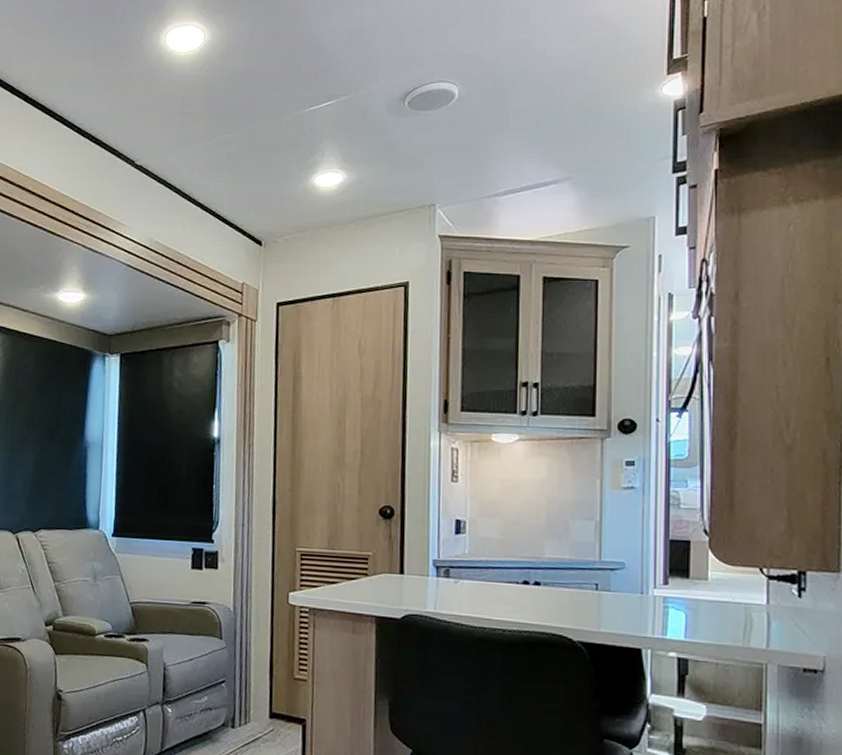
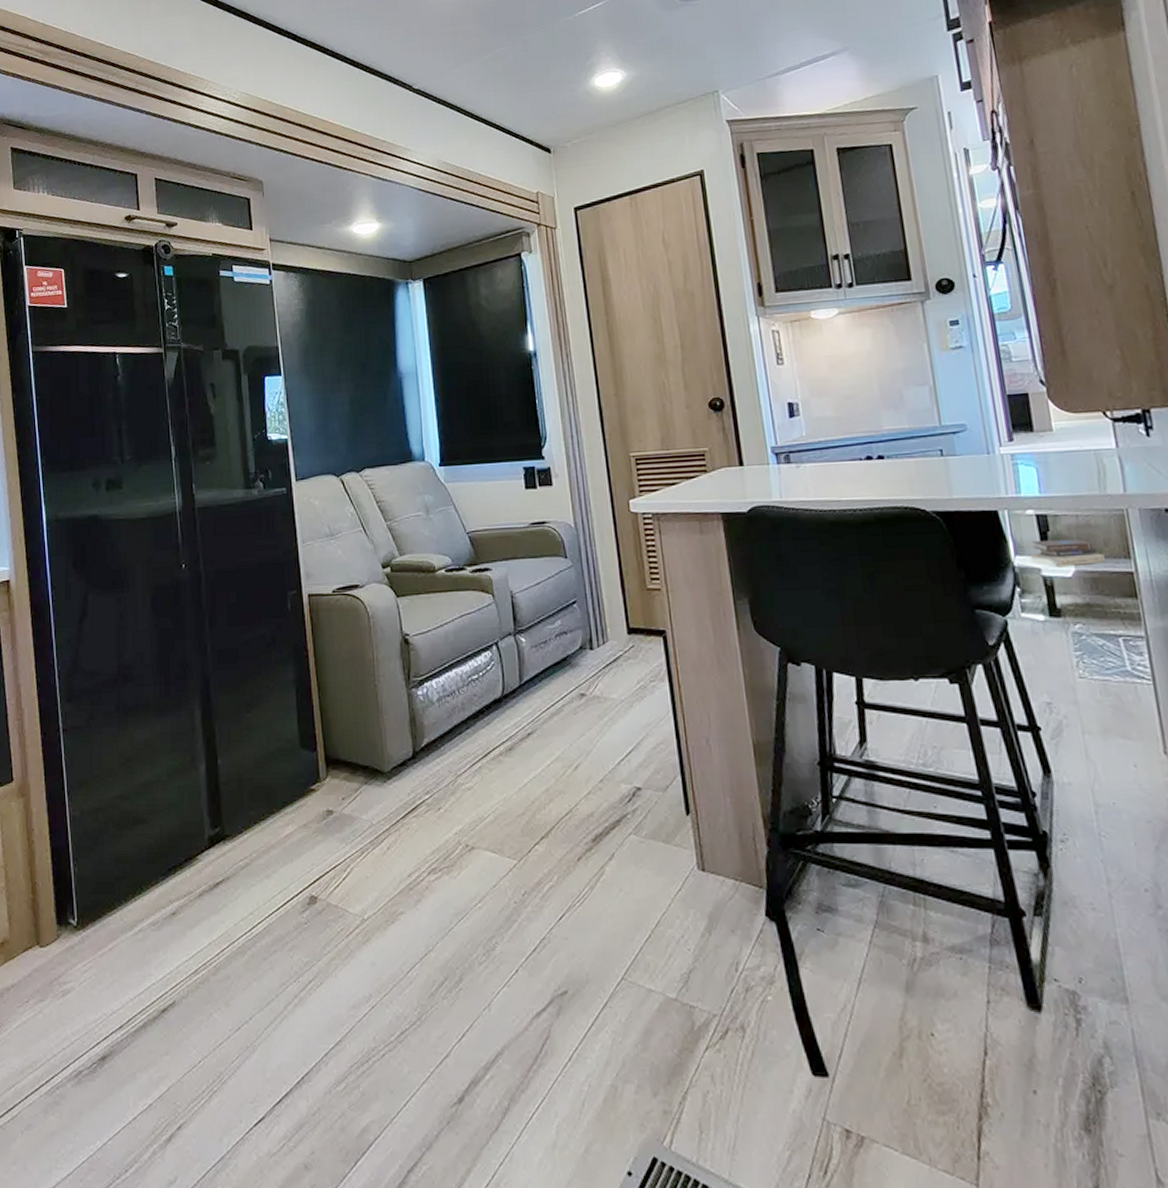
books: none [665,683,736,712] -> present [1029,538,1105,568]

